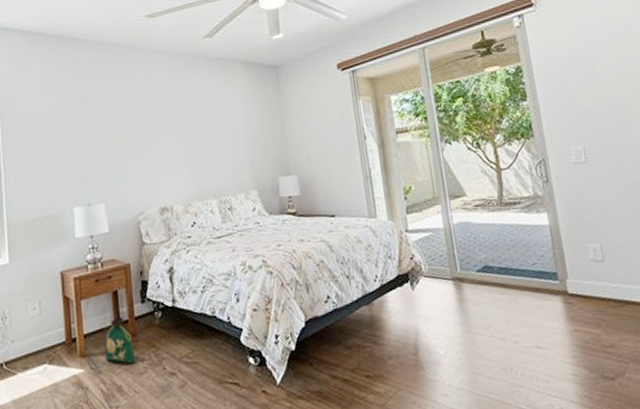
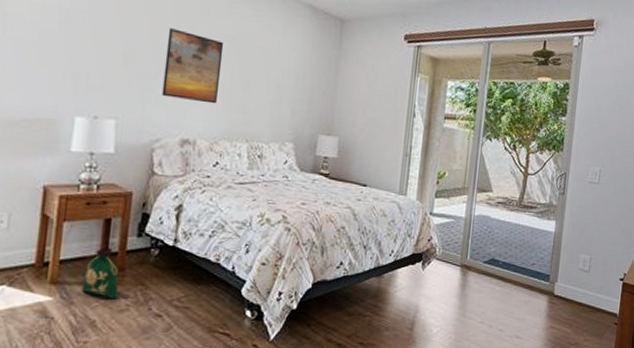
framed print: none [131,113,183,174] -> present [161,28,224,104]

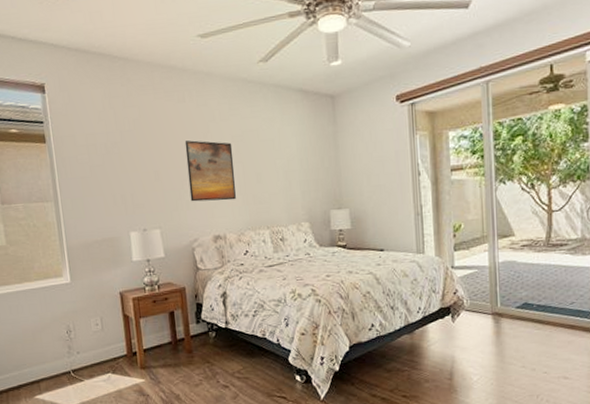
bag: present [82,247,119,300] -> none [163,335,192,377]

